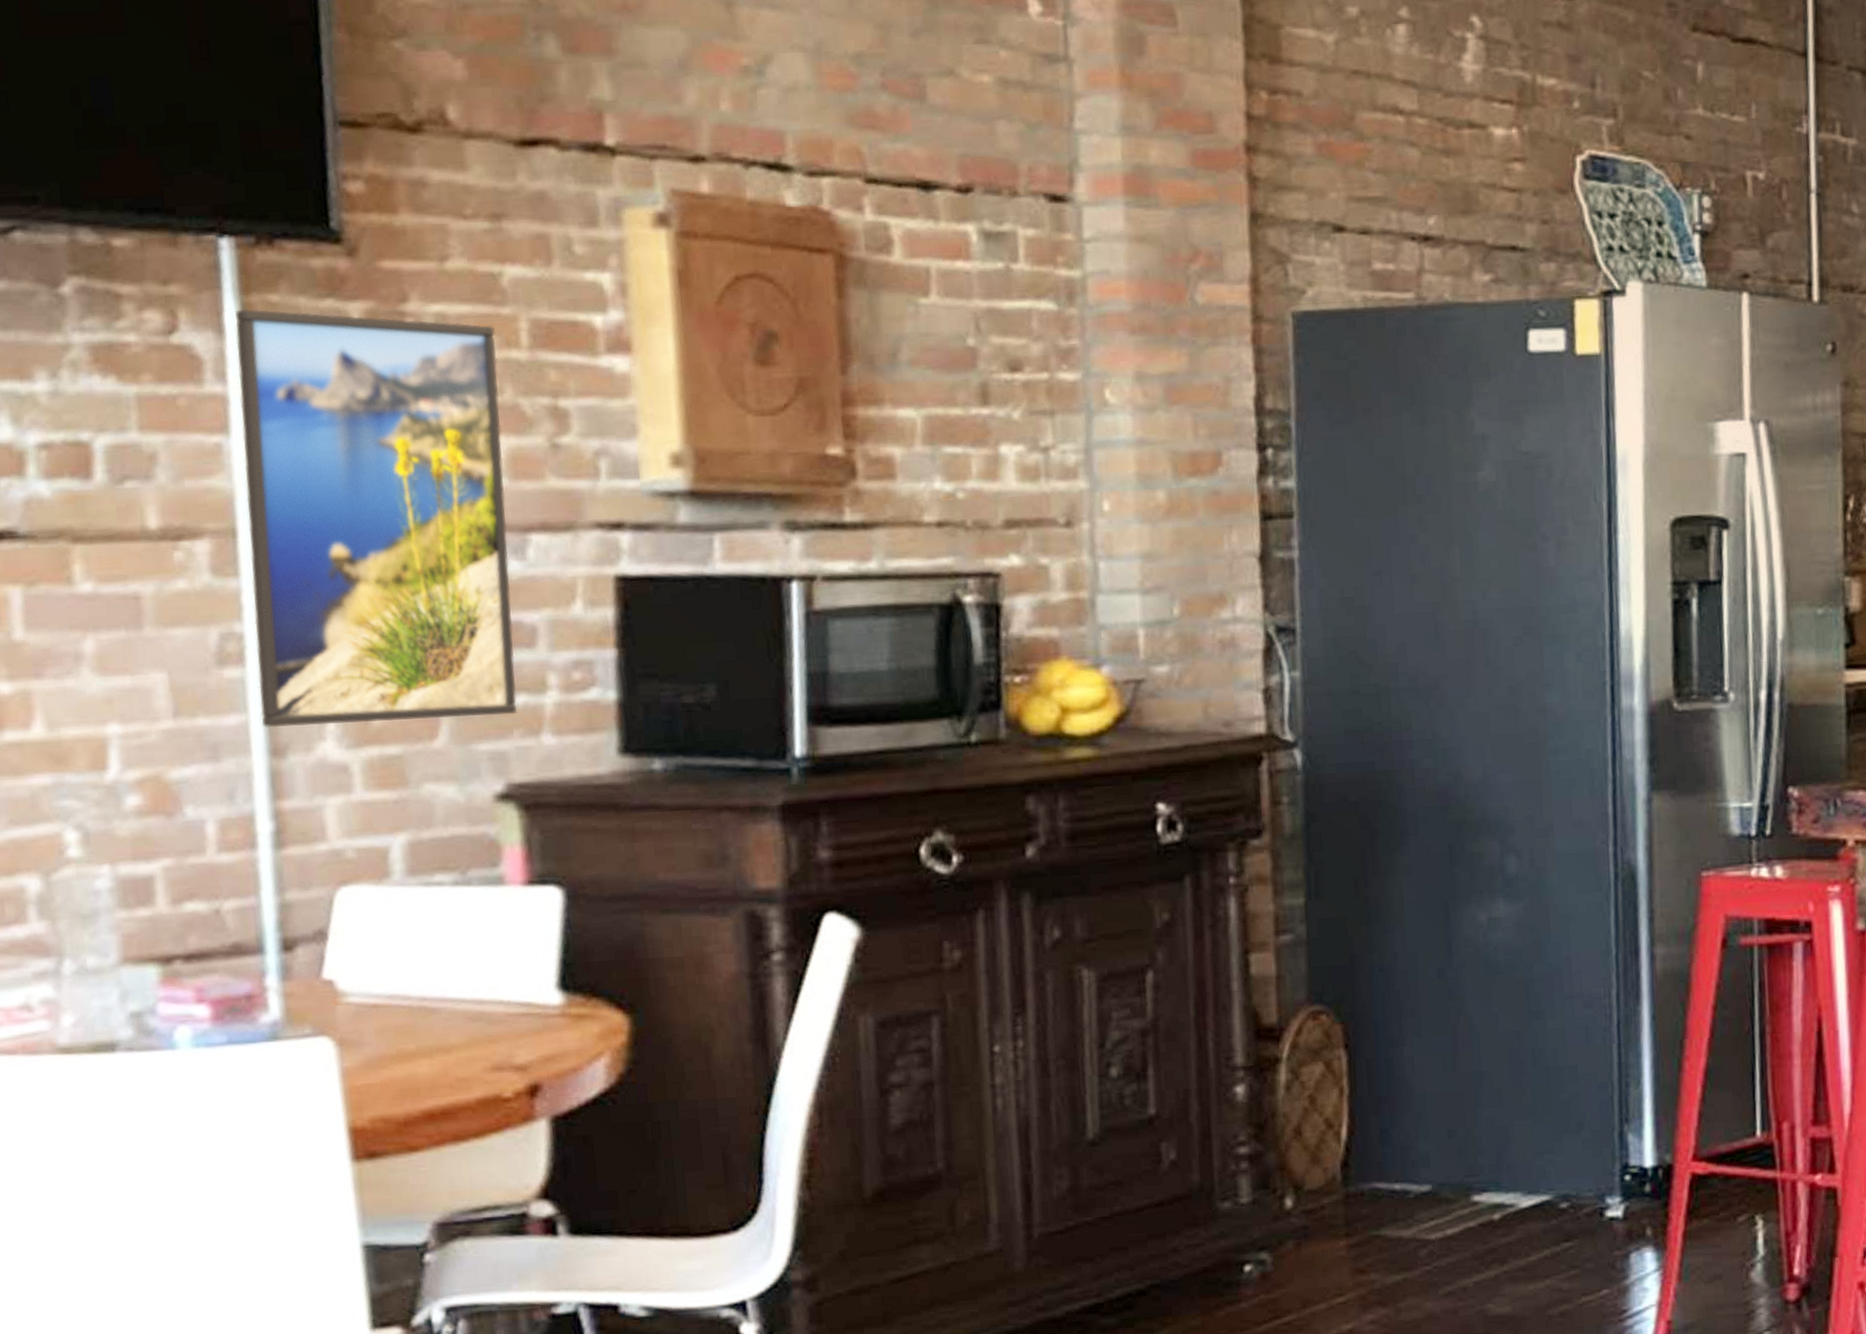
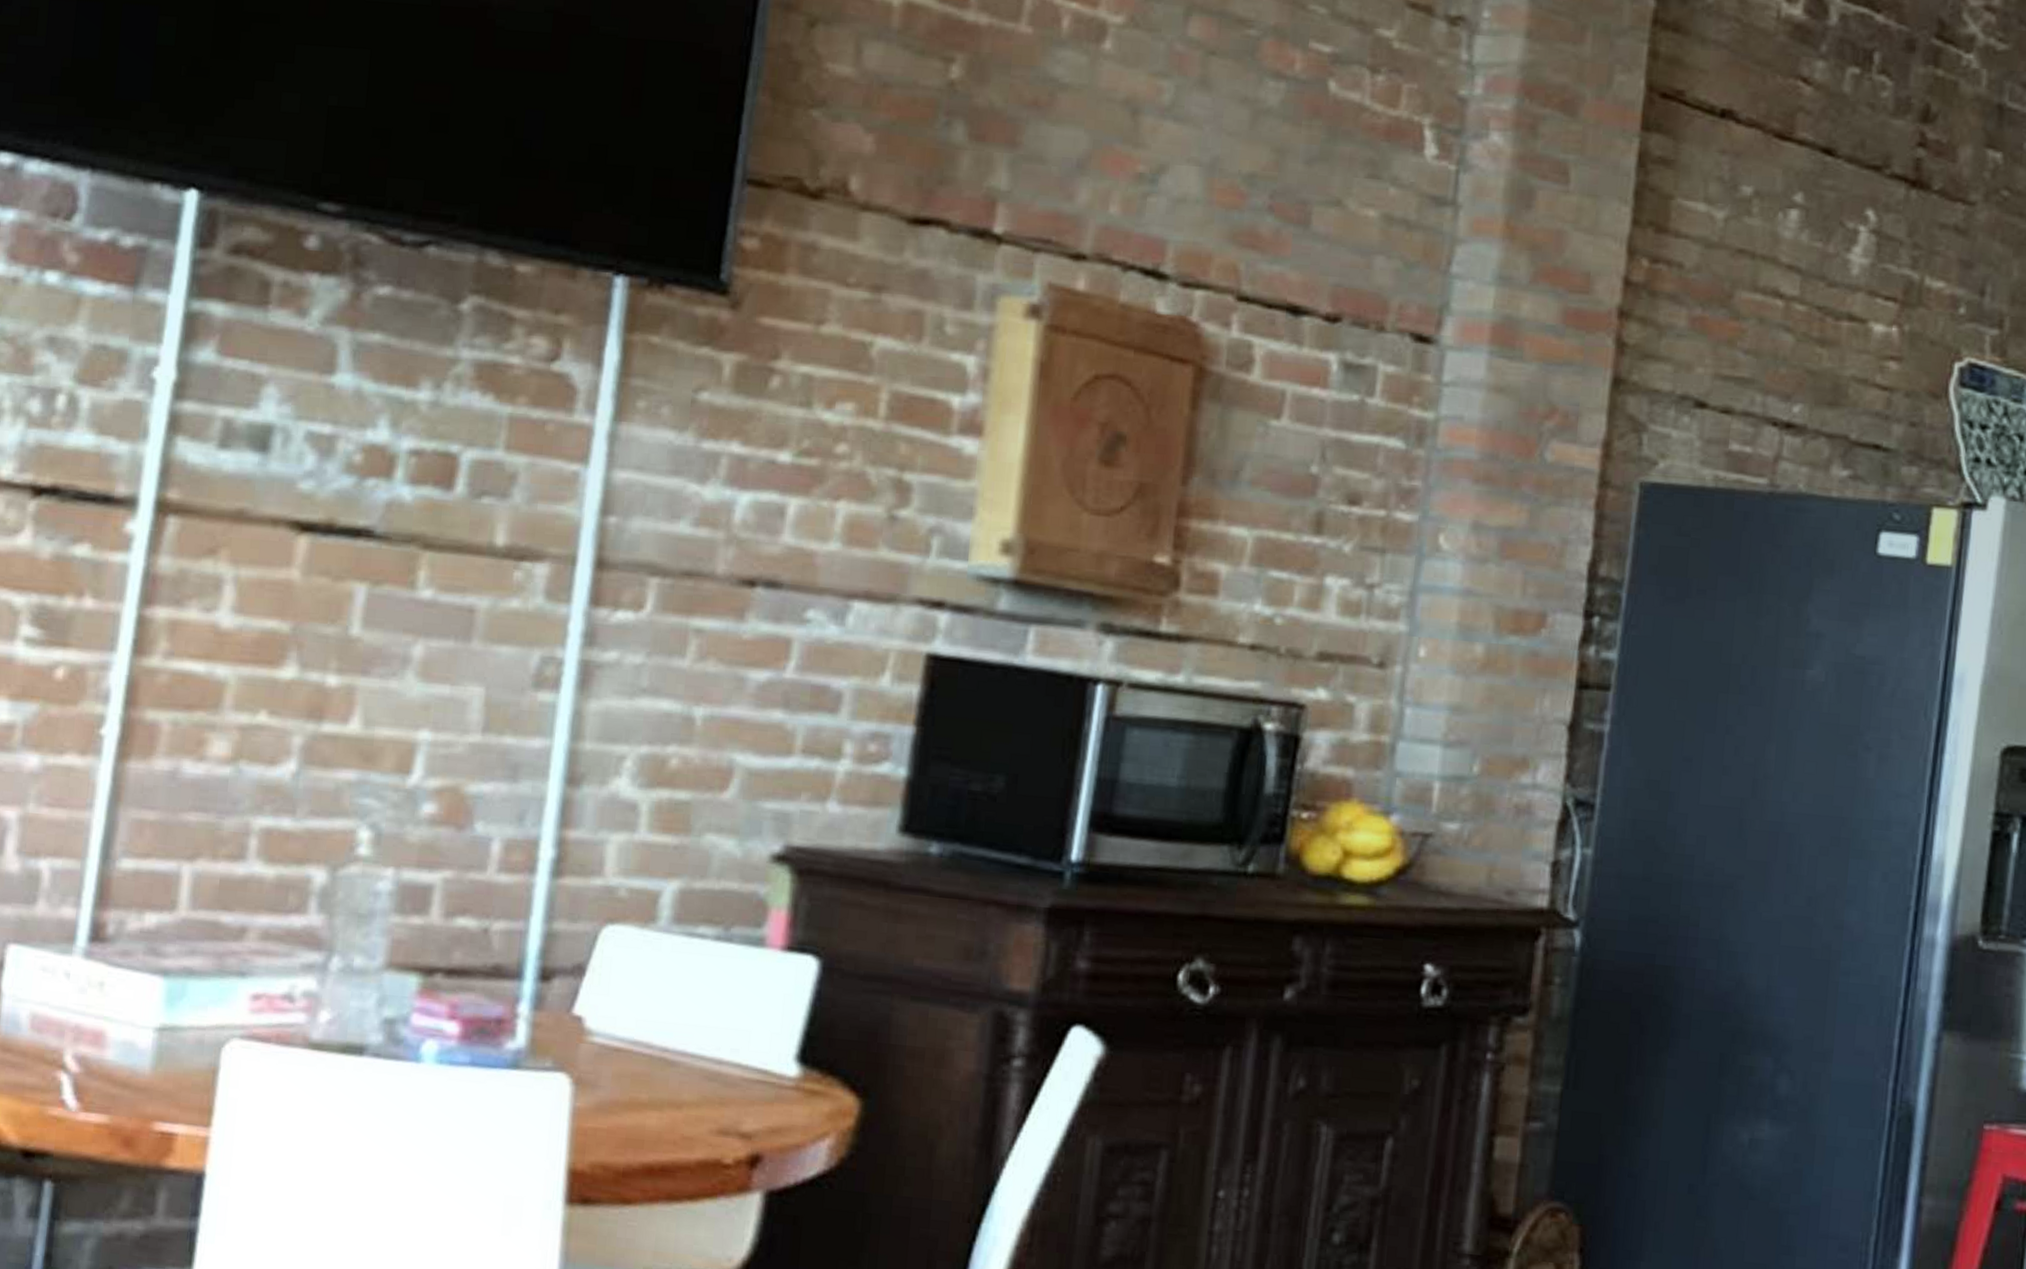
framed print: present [235,309,517,728] -> none [564,346,856,778]

